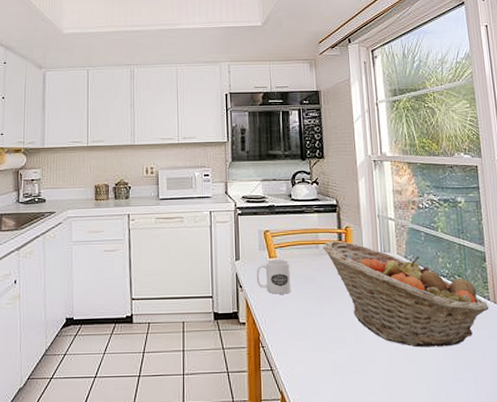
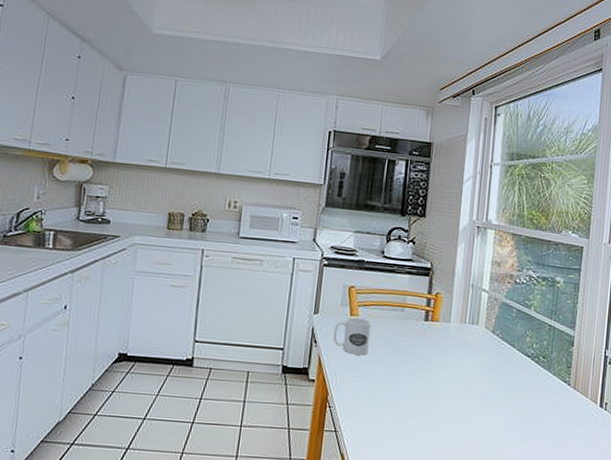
fruit basket: present [323,240,489,348] -> none [409,305,568,427]

